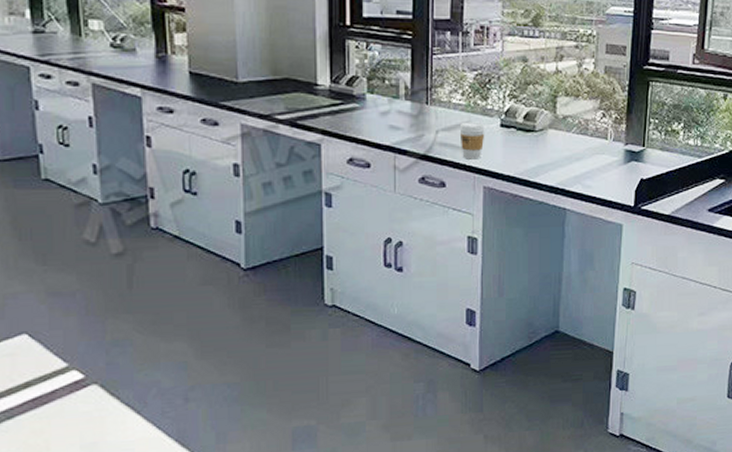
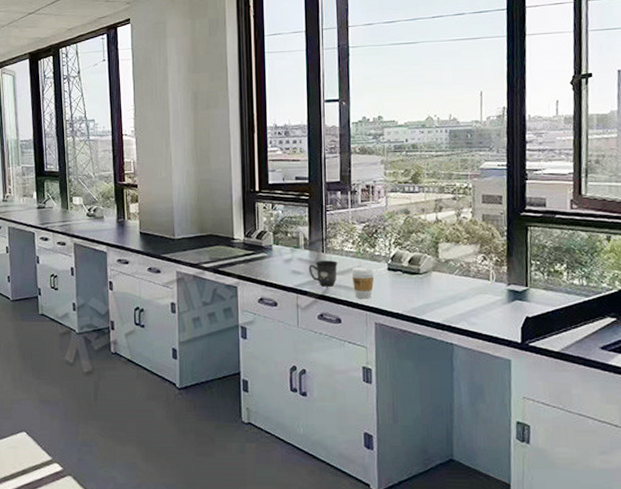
mug: none [409,114,445,145] -> present [308,260,338,287]

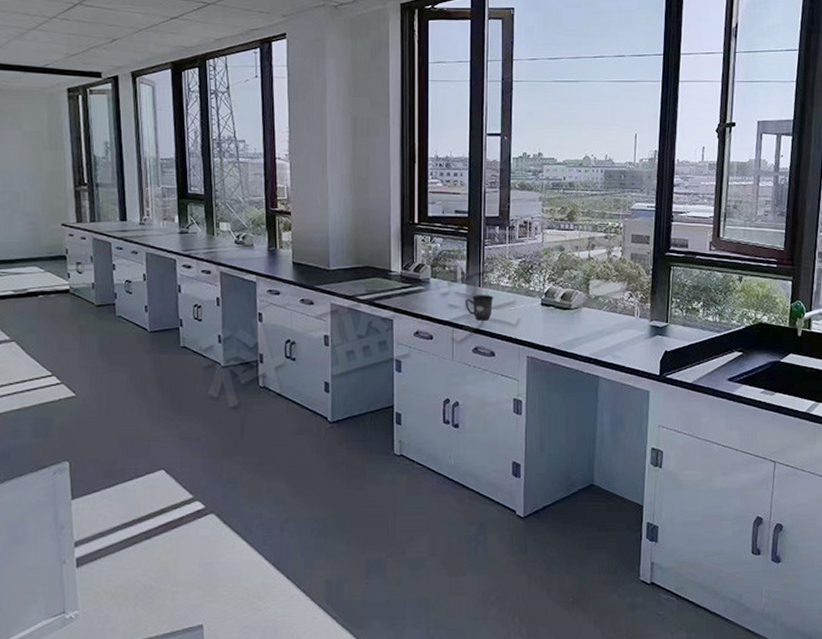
coffee cup: present [351,266,375,299] -> none [506,301,528,333]

